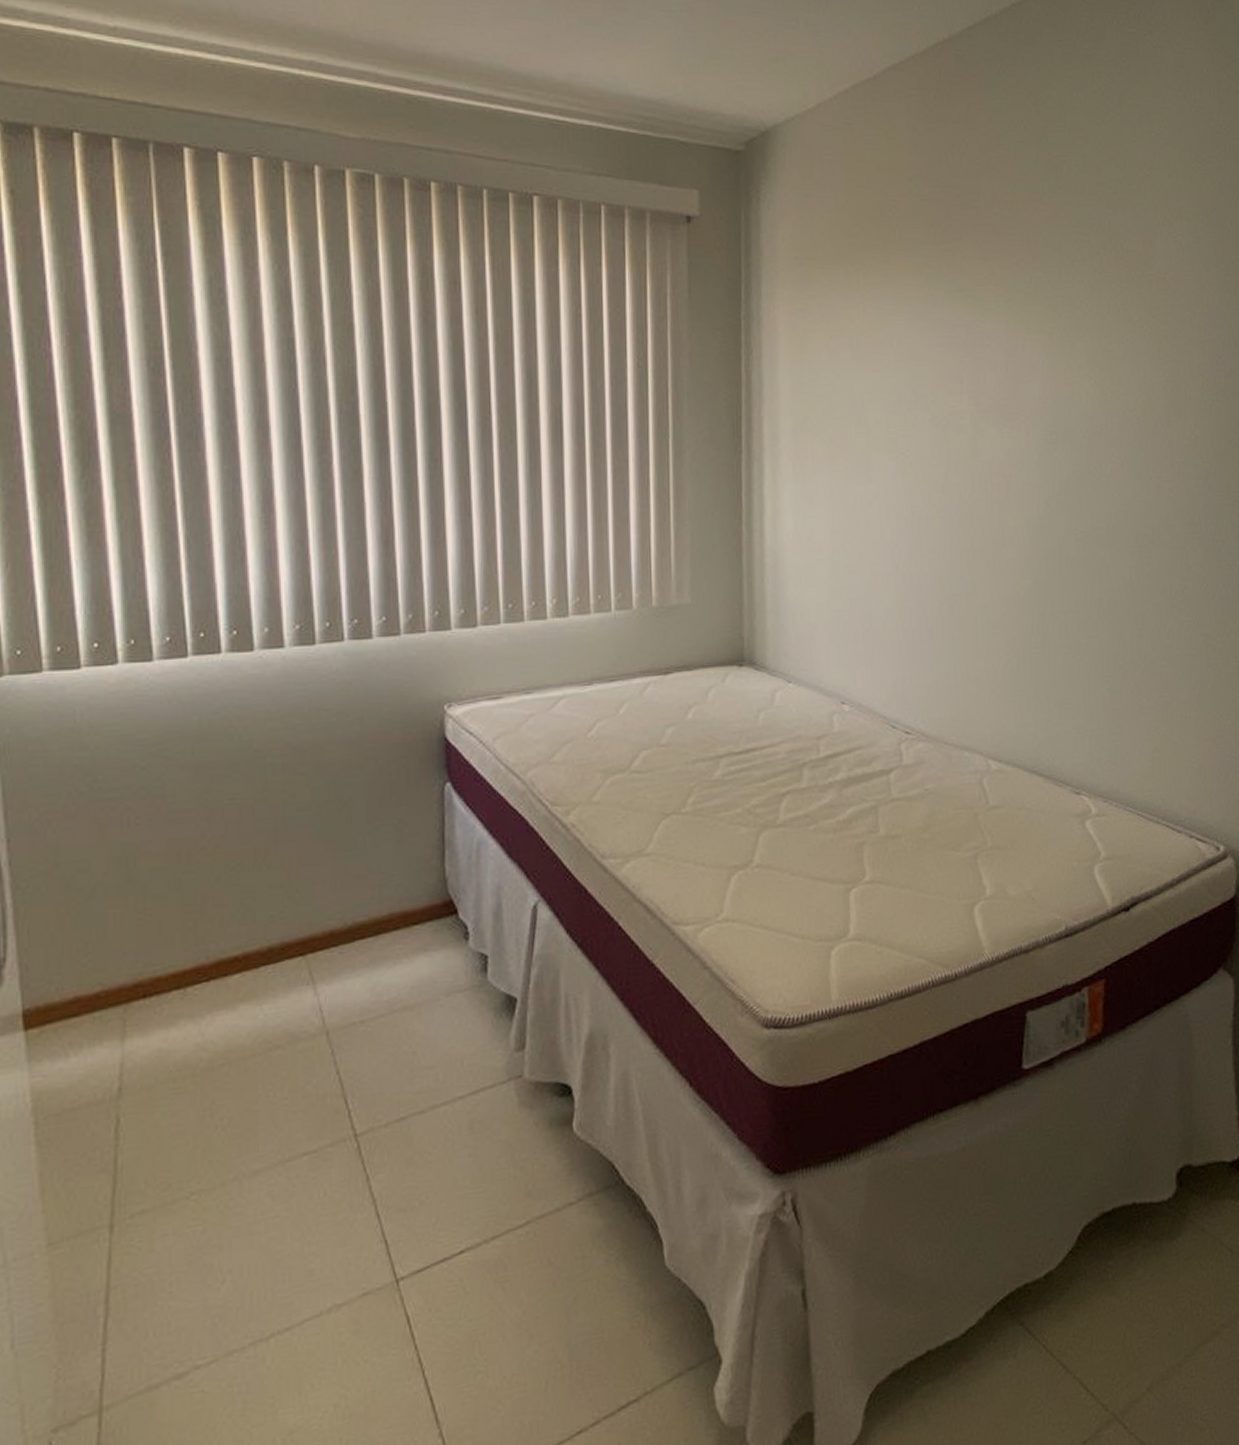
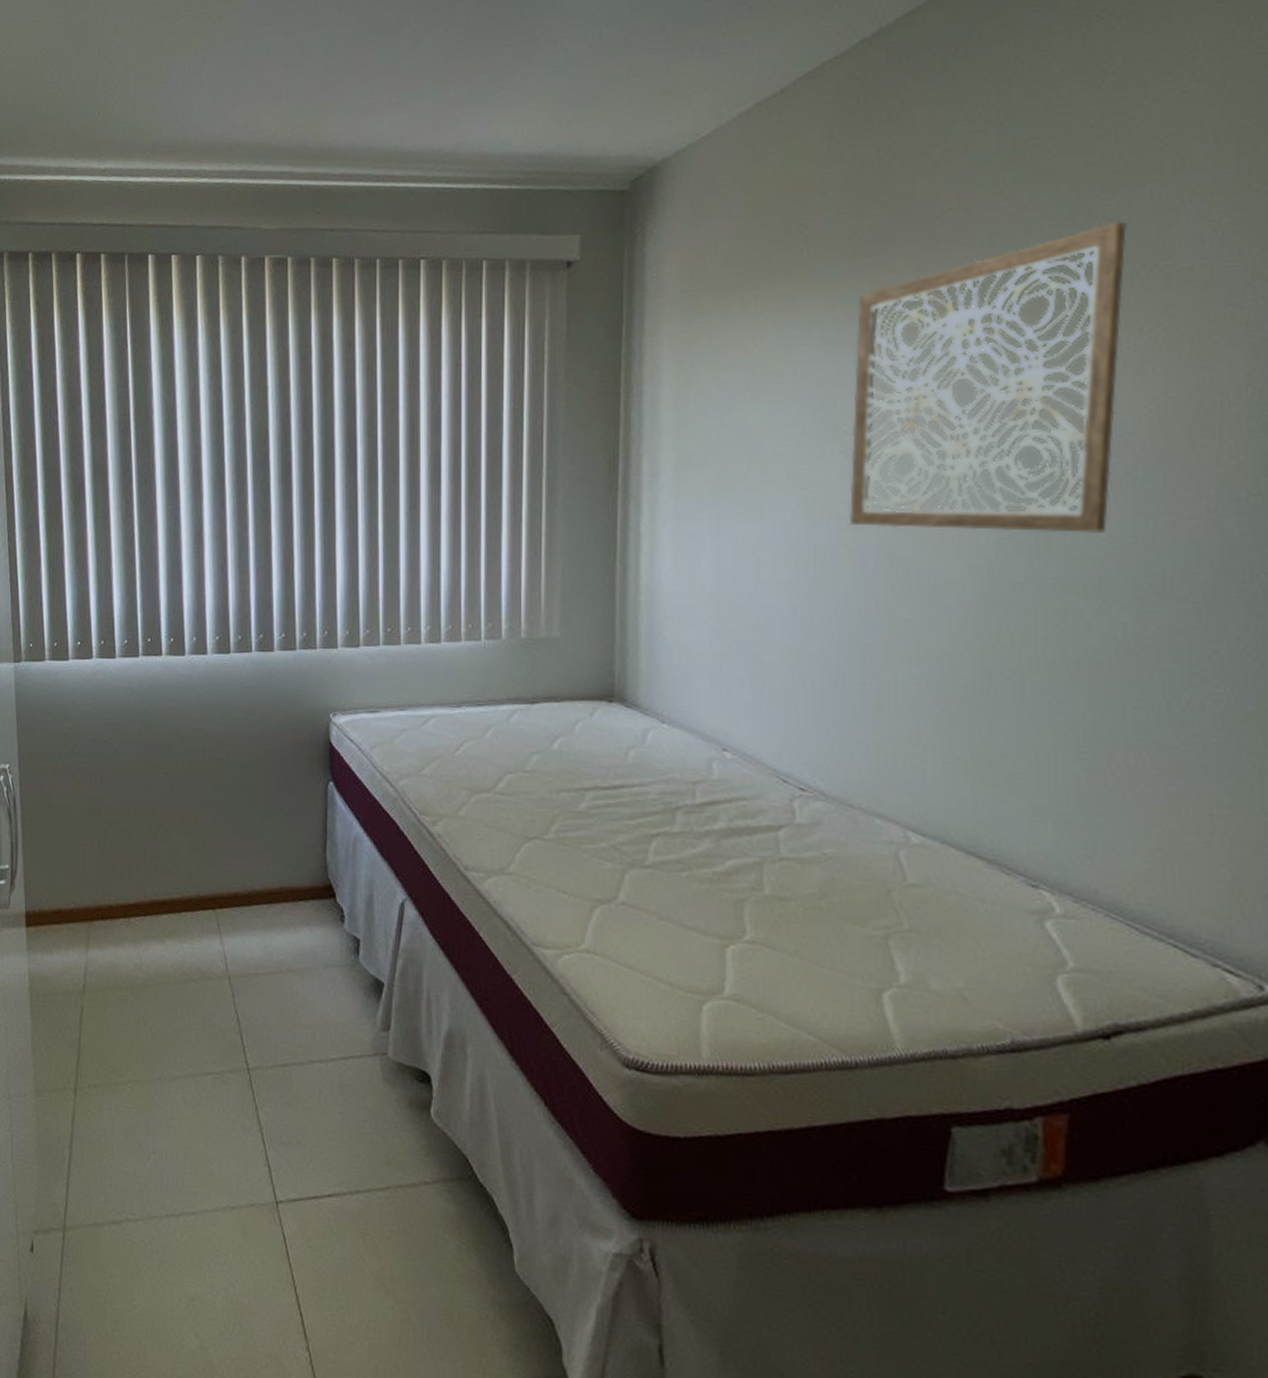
wall art: none [937,234,1124,493] -> present [849,221,1127,533]

